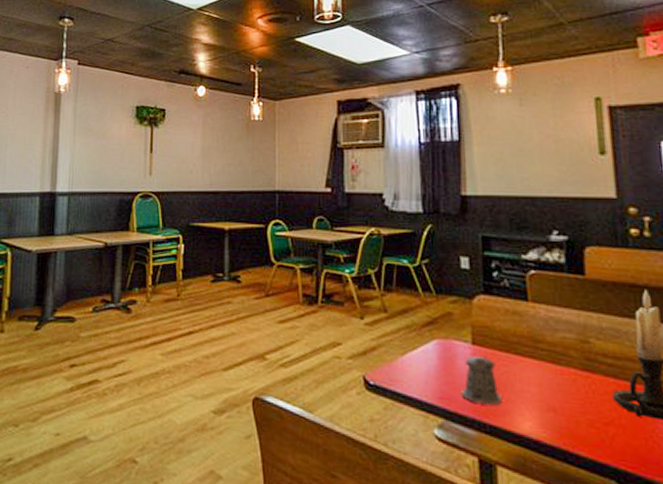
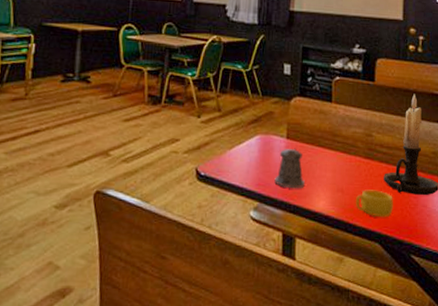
cup: none [574,410,632,448] -> present [355,190,393,218]

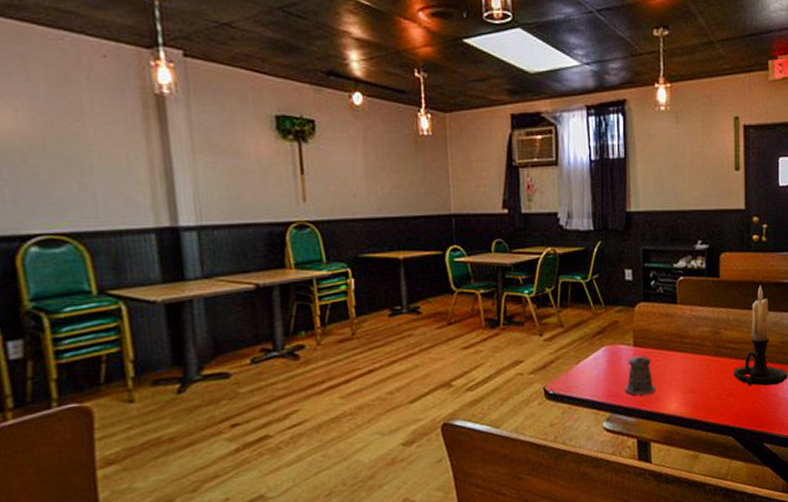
cup: present [355,190,393,218] -> none [706,386,744,413]

